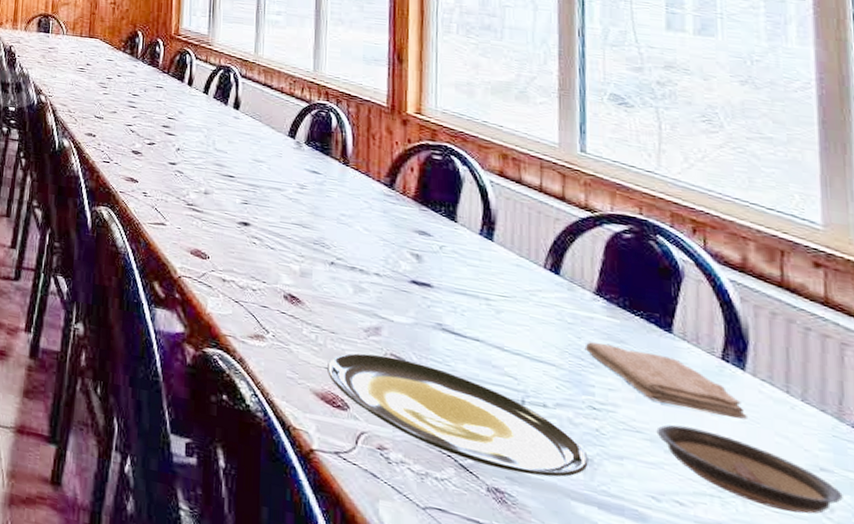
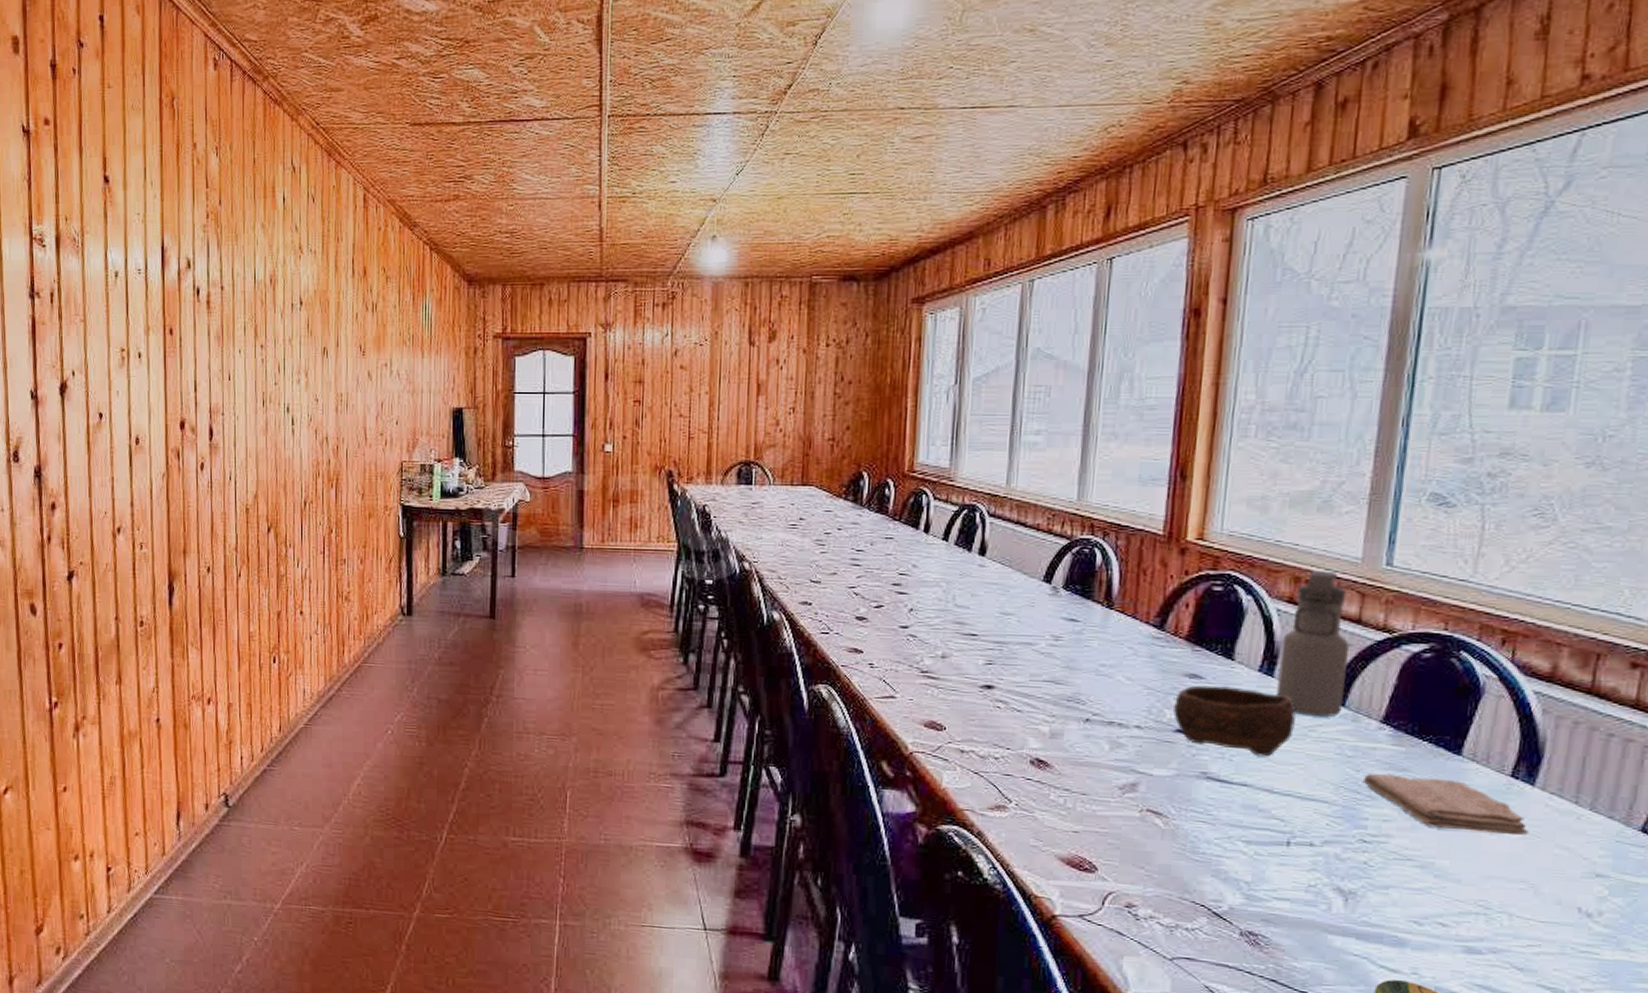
plate: present [327,353,588,477] -> none [1075,812,1352,915]
bowl: none [408,242,517,316] -> present [1173,685,1296,757]
water bottle: none [497,150,557,284] -> present [1276,570,1349,716]
saucer: present [656,424,843,514] -> none [1428,848,1615,920]

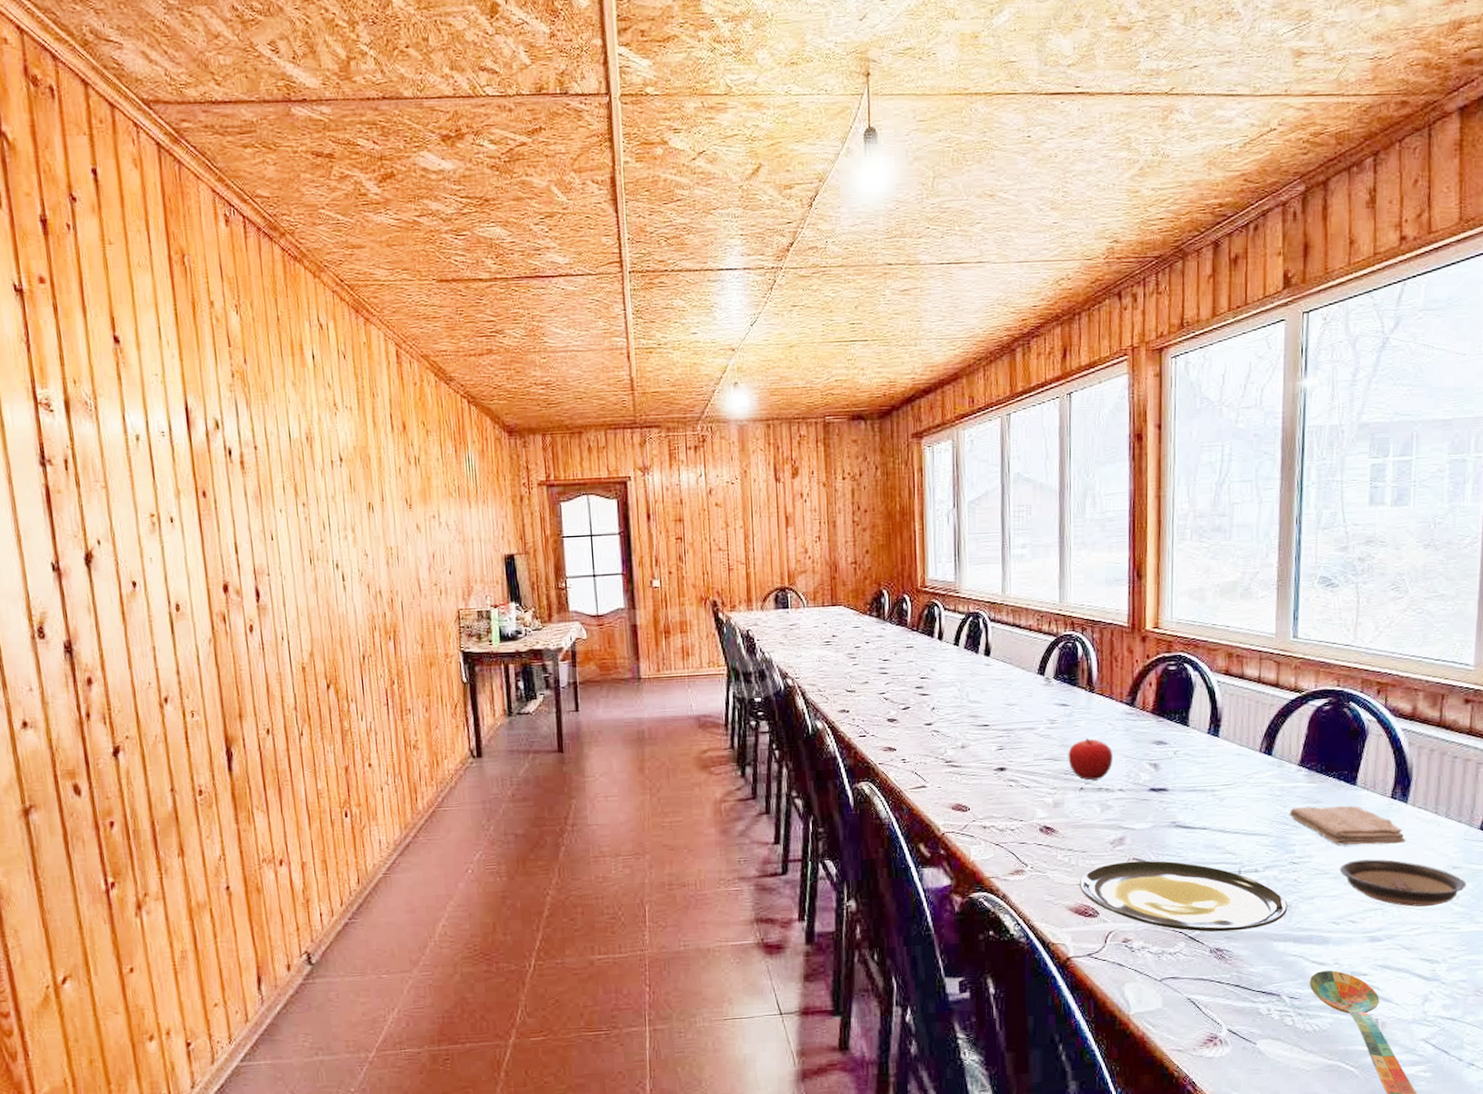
fruit: none [1073,662,1131,712] -> present [1068,739,1113,781]
plate: none [1075,812,1352,915] -> present [1080,860,1288,932]
bowl: present [1173,685,1296,757] -> none [1147,748,1237,804]
water bottle: present [1276,570,1349,716] -> none [1222,646,1271,766]
saucer: none [1428,848,1615,920] -> present [1339,859,1467,907]

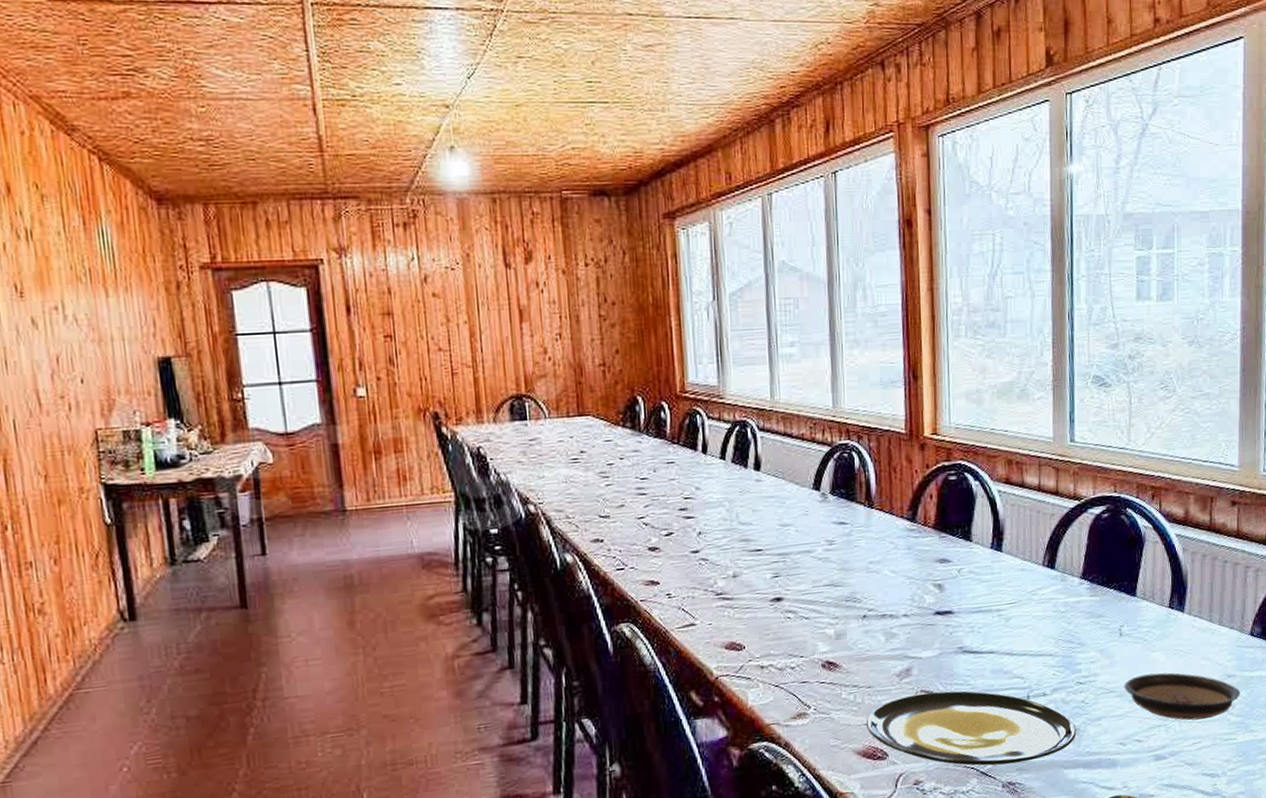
fruit: present [1068,739,1113,781] -> none [848,560,896,607]
washcloth: present [1289,805,1406,845] -> none [1073,618,1184,661]

